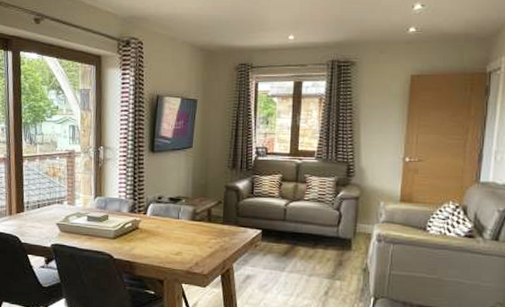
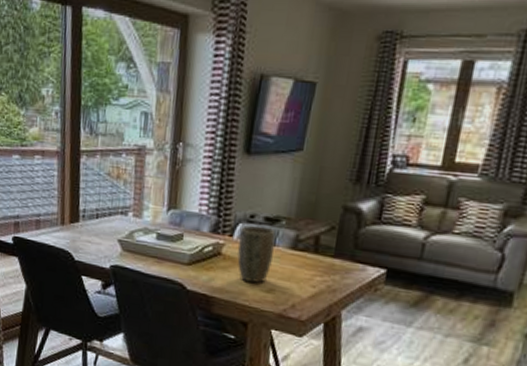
plant pot: none [151,205,179,248] -> present [237,225,277,283]

